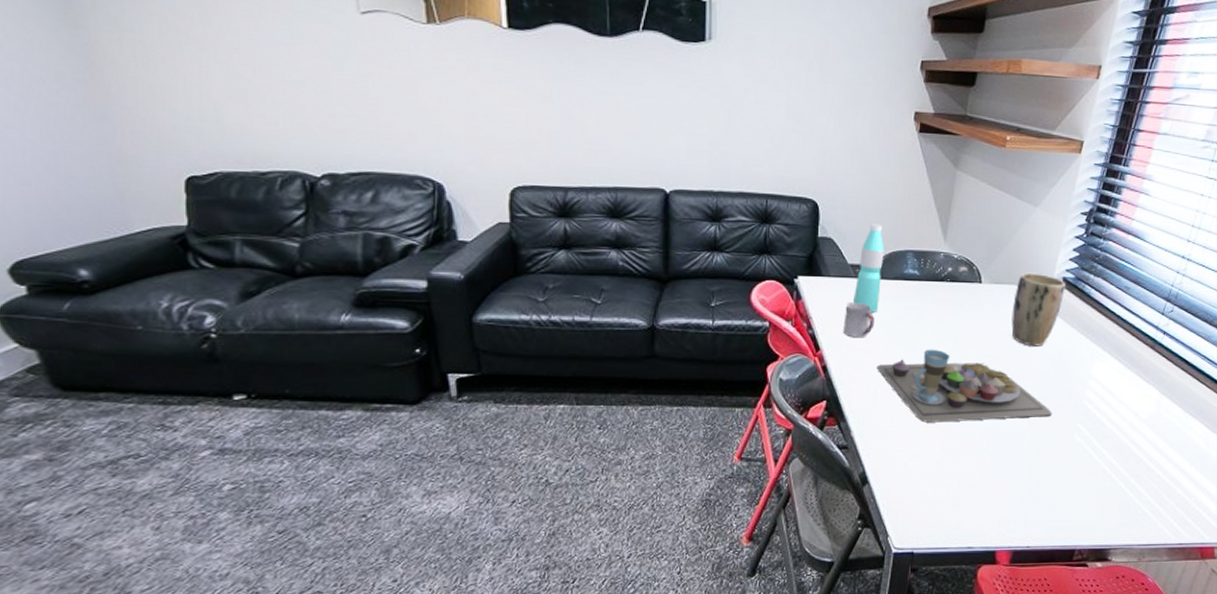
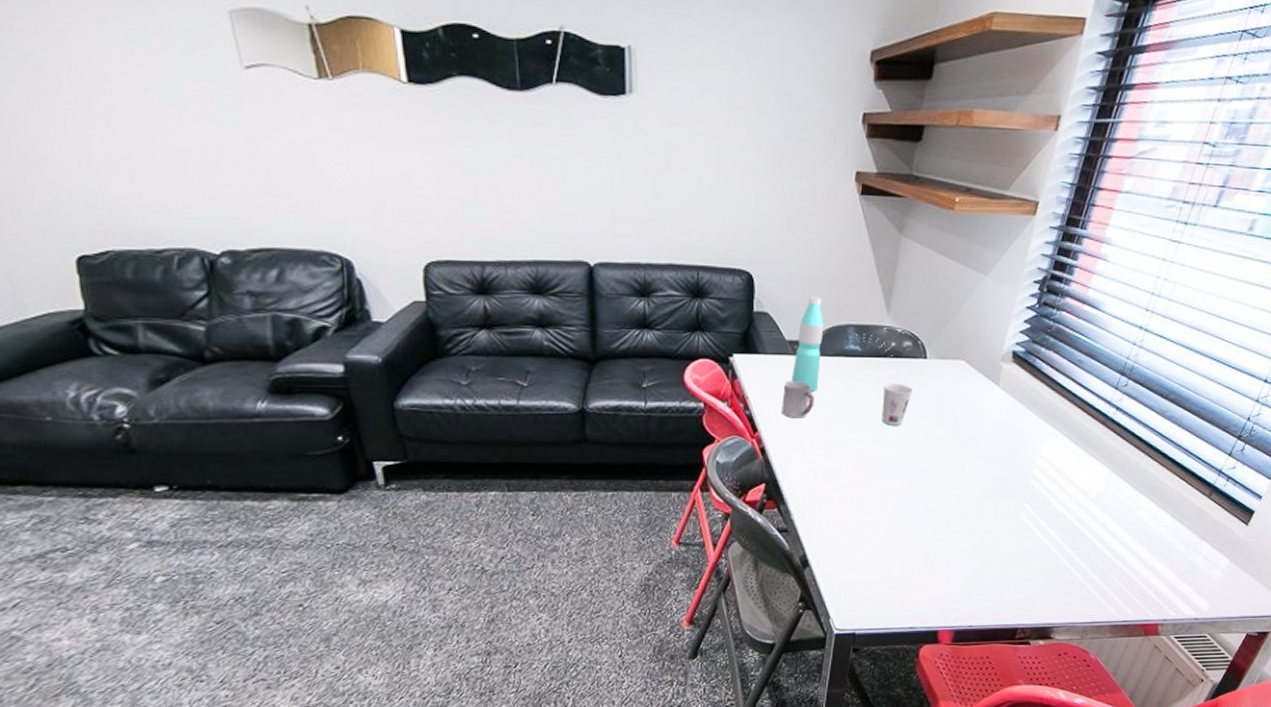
food plate: present [877,349,1053,423] -> none [818,428,998,504]
cup: none [939,306,970,346] -> present [882,383,914,426]
plant pot: present [1011,272,1065,347] -> none [957,346,1015,424]

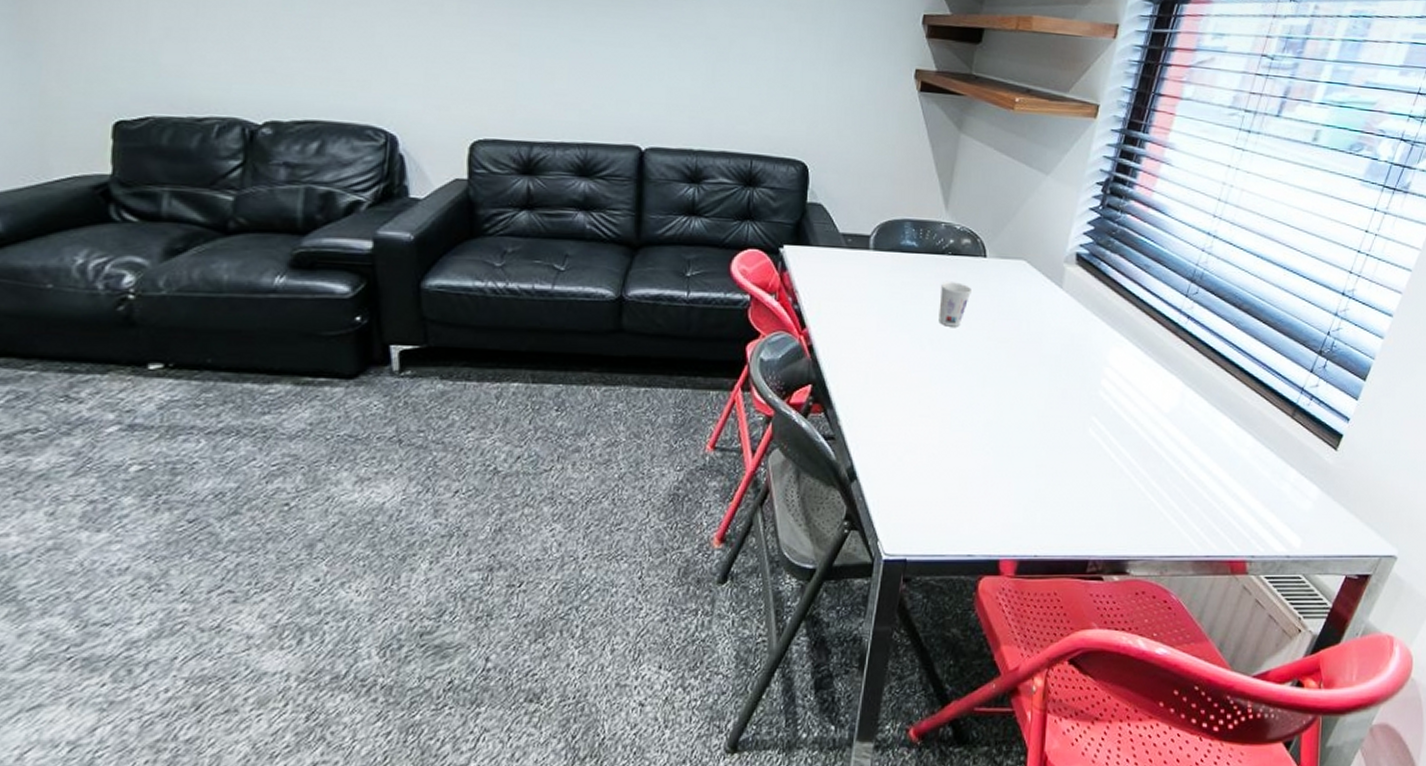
cup: present [782,381,814,418] -> none [832,275,868,315]
water bottle: present [791,296,824,391] -> none [843,189,880,287]

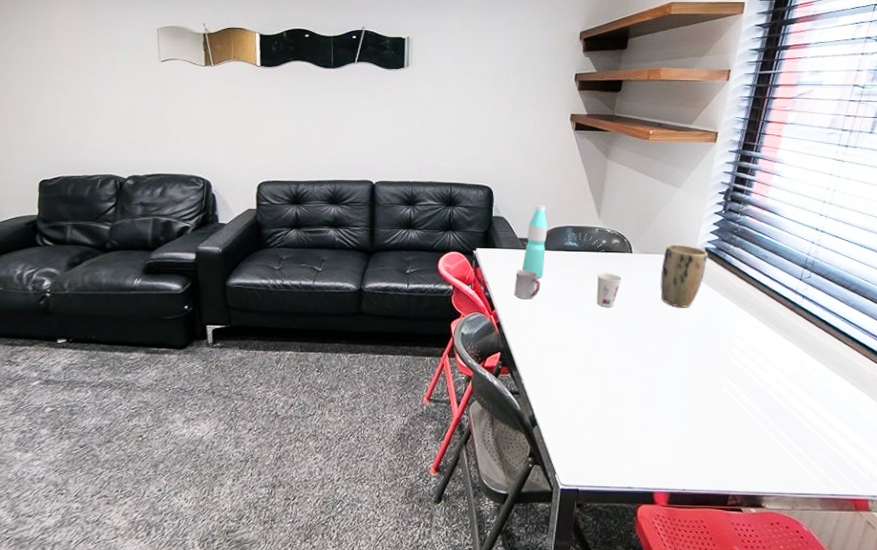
cup: none [832,275,868,315] -> present [514,270,541,300]
water bottle: none [843,189,880,287] -> present [521,205,548,278]
plant pot: none [1019,246,1079,329] -> present [660,244,708,308]

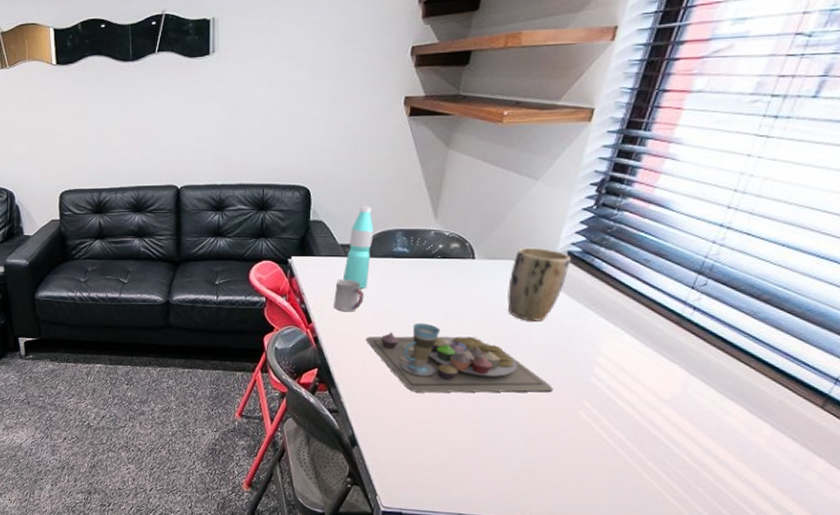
food plate: none [544,309,701,374] -> present [367,323,554,393]
cup: present [596,273,623,307] -> none [429,282,462,321]

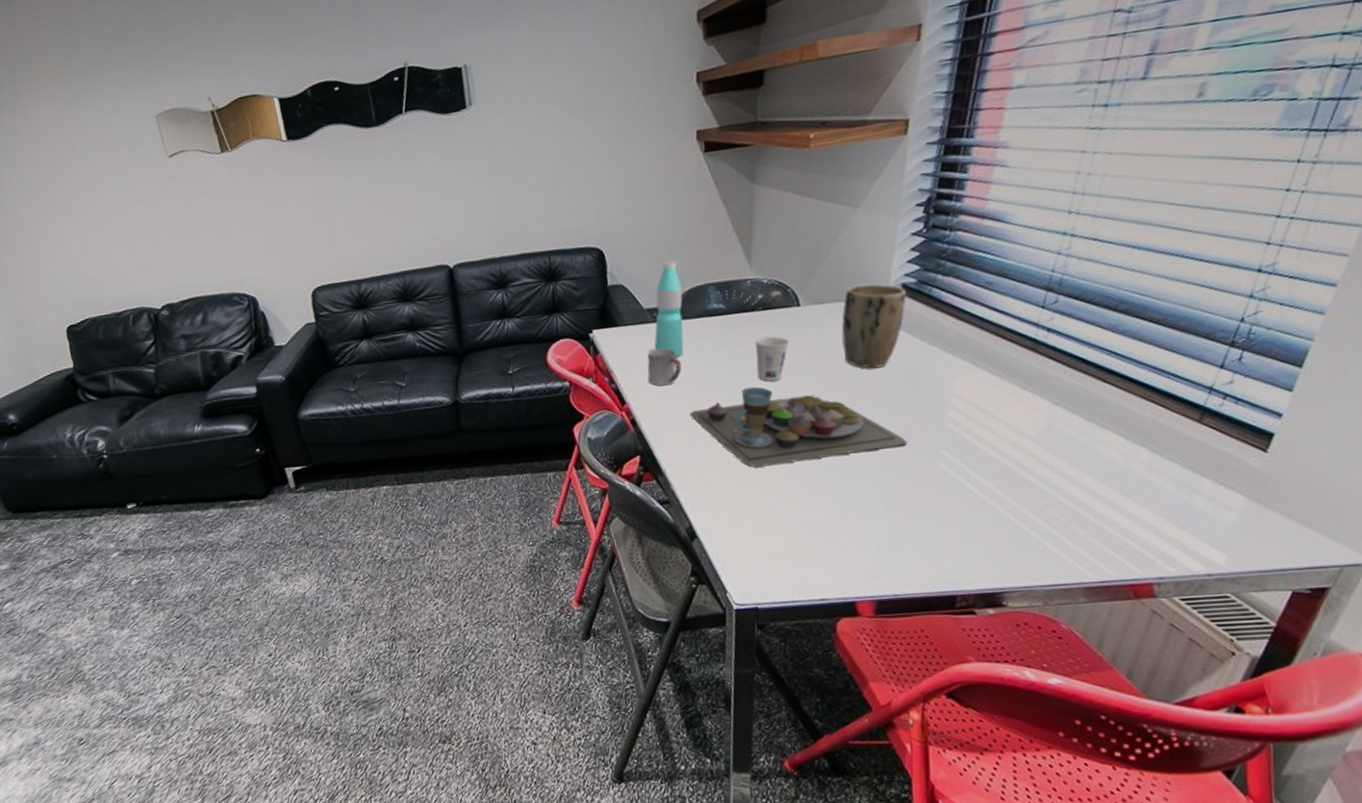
cup: none [429,282,462,321] -> present [755,336,790,382]

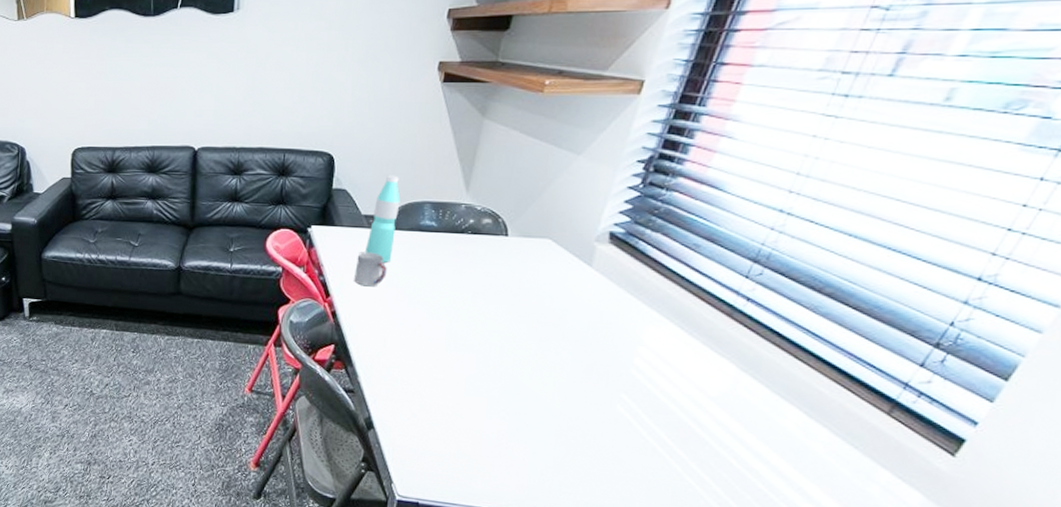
food plate: present [691,386,908,468] -> none [388,301,589,382]
cup: present [755,336,790,382] -> none [456,259,492,301]
plant pot: present [841,283,906,369] -> none [542,226,612,306]

